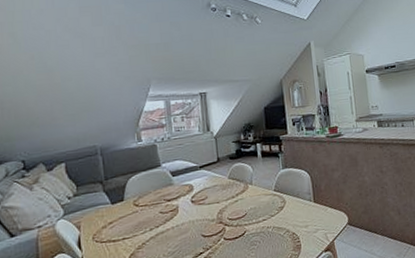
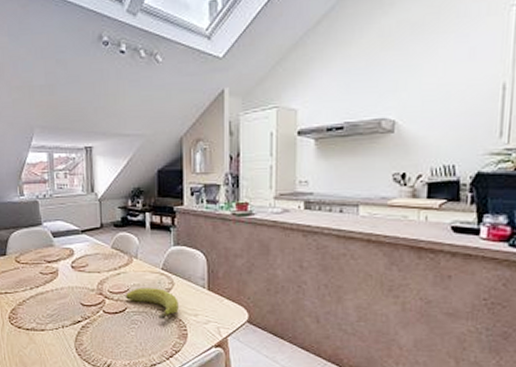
fruit: none [244,208,292,236] -> present [126,288,179,319]

